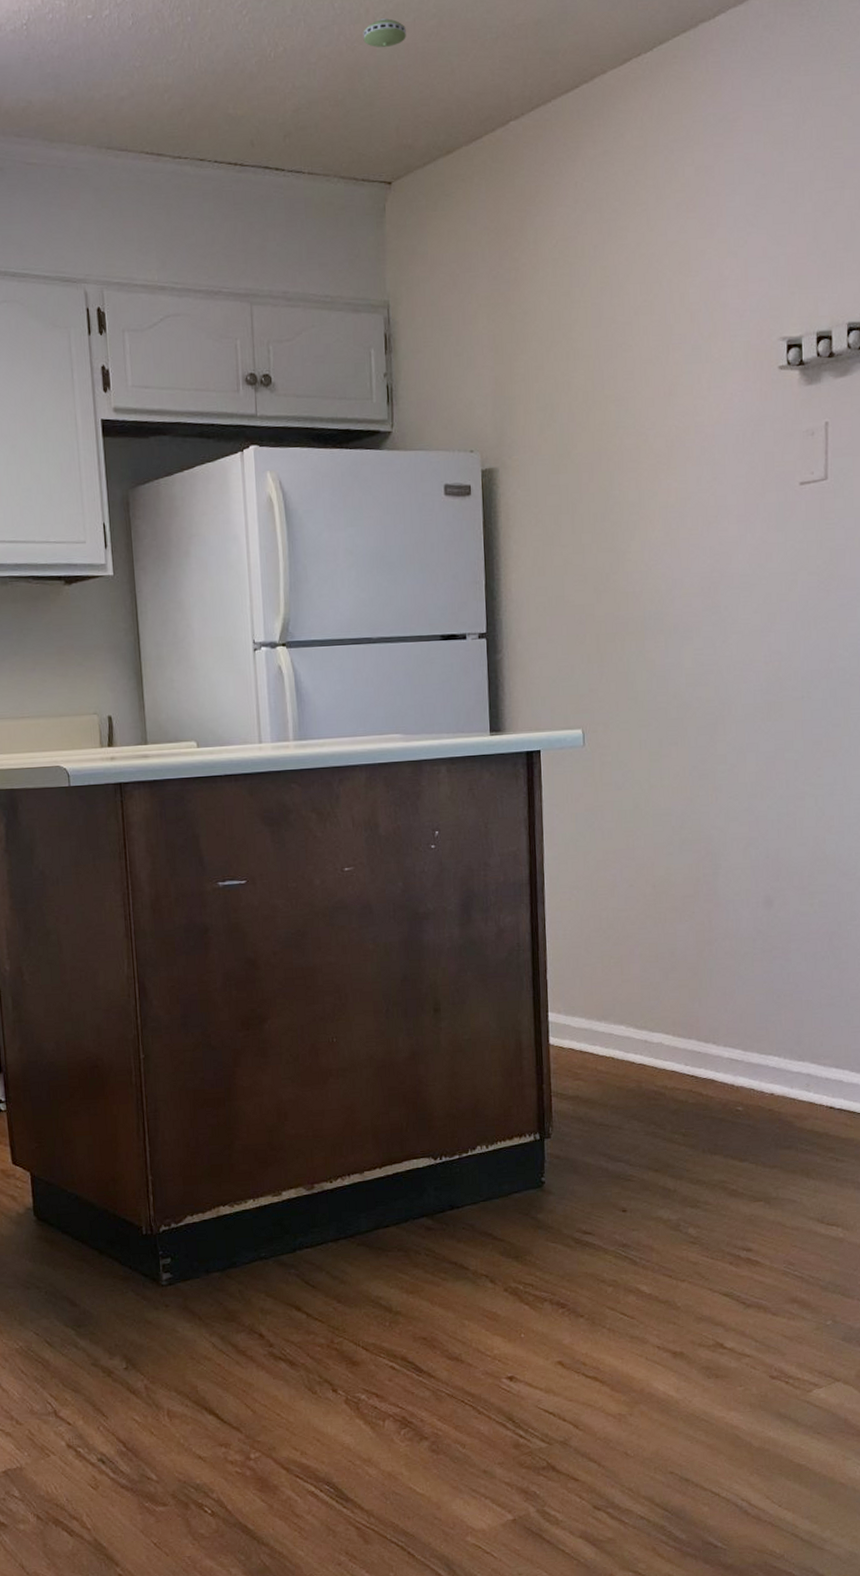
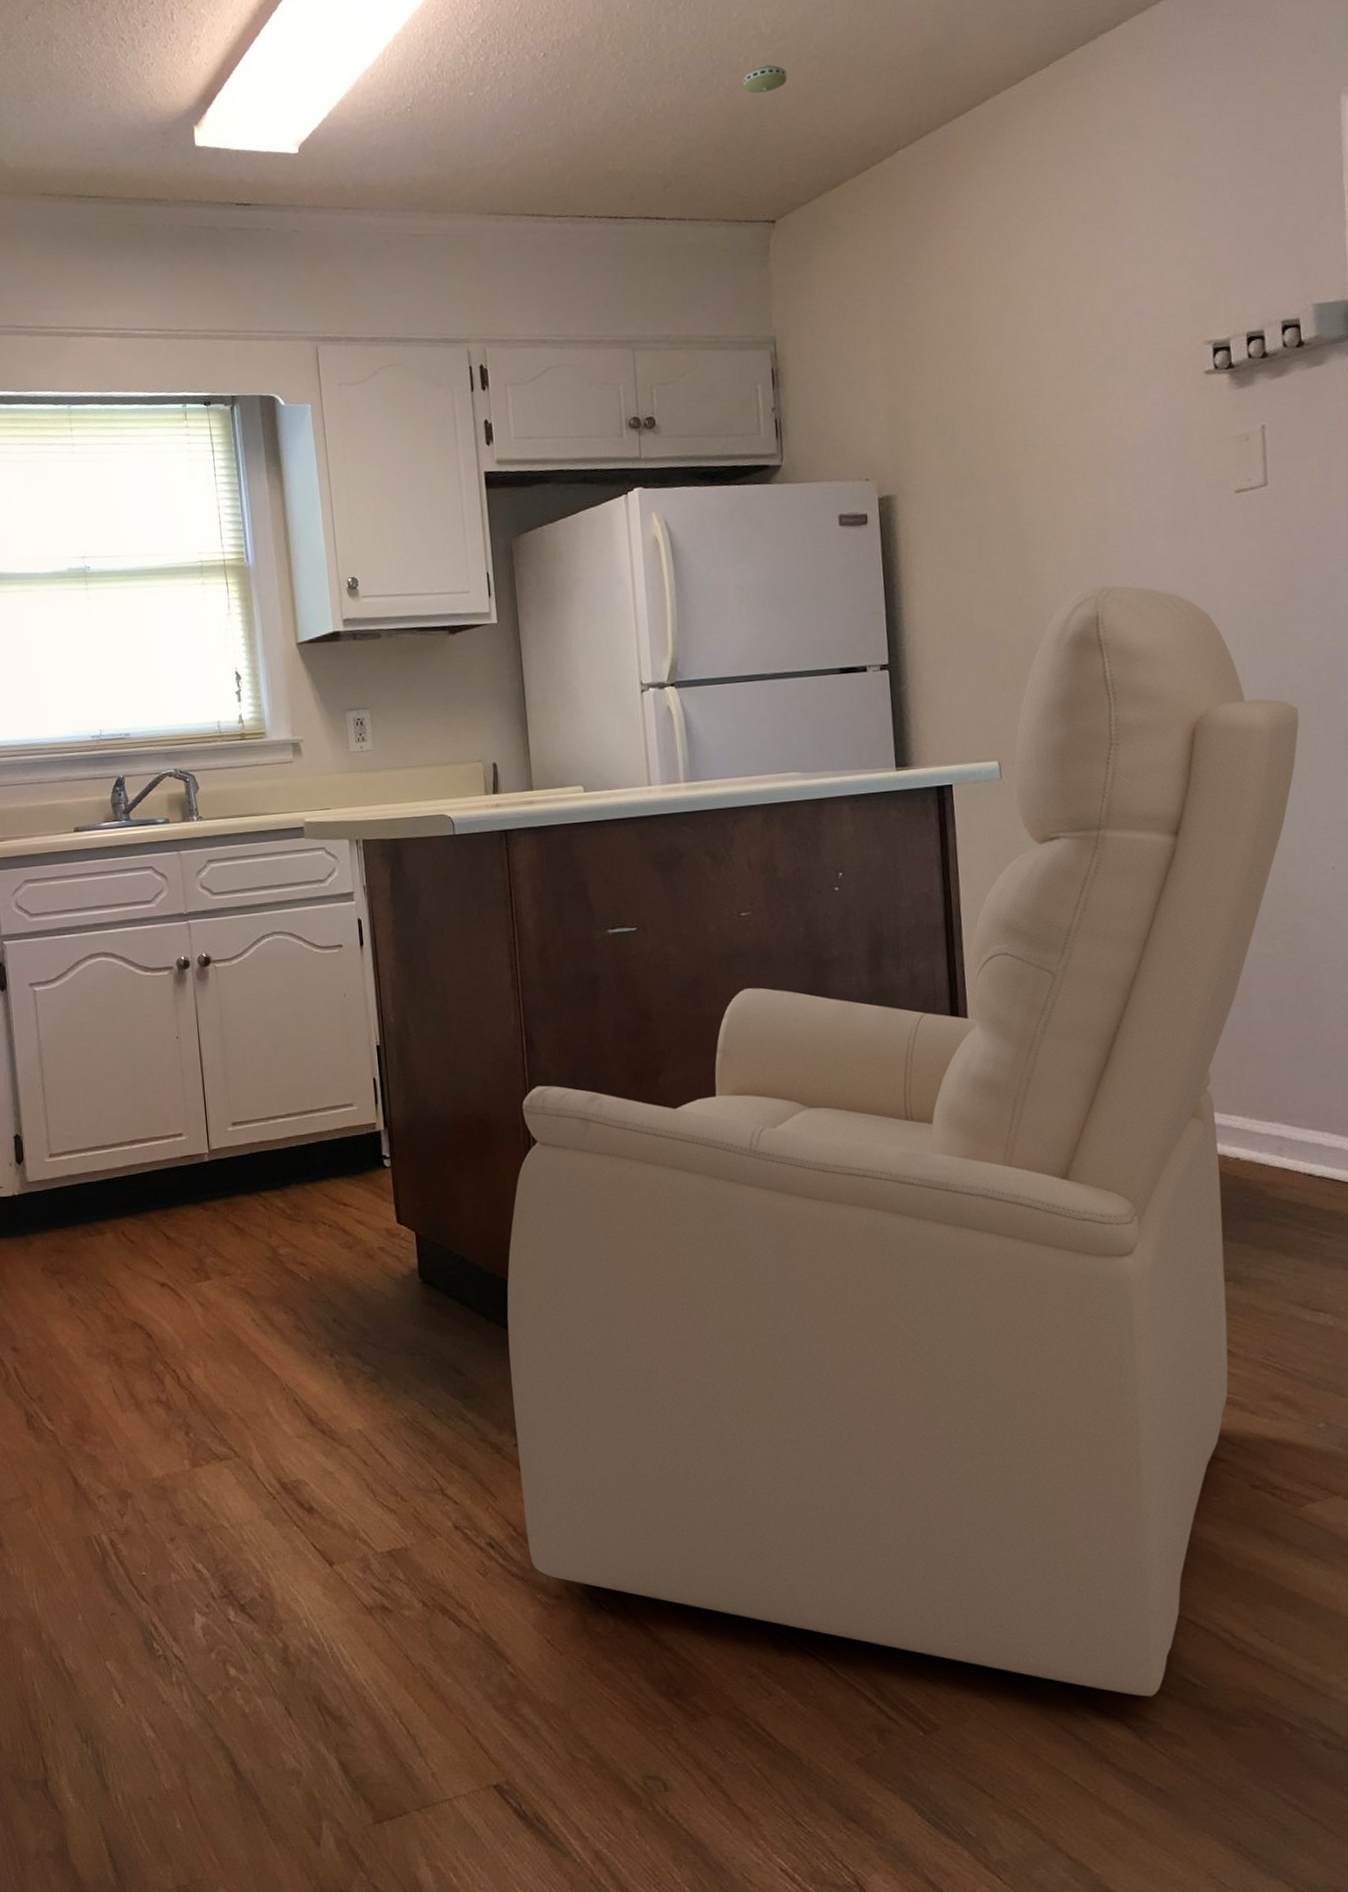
chair: none [118,567,843,1559] -> present [507,585,1299,1697]

